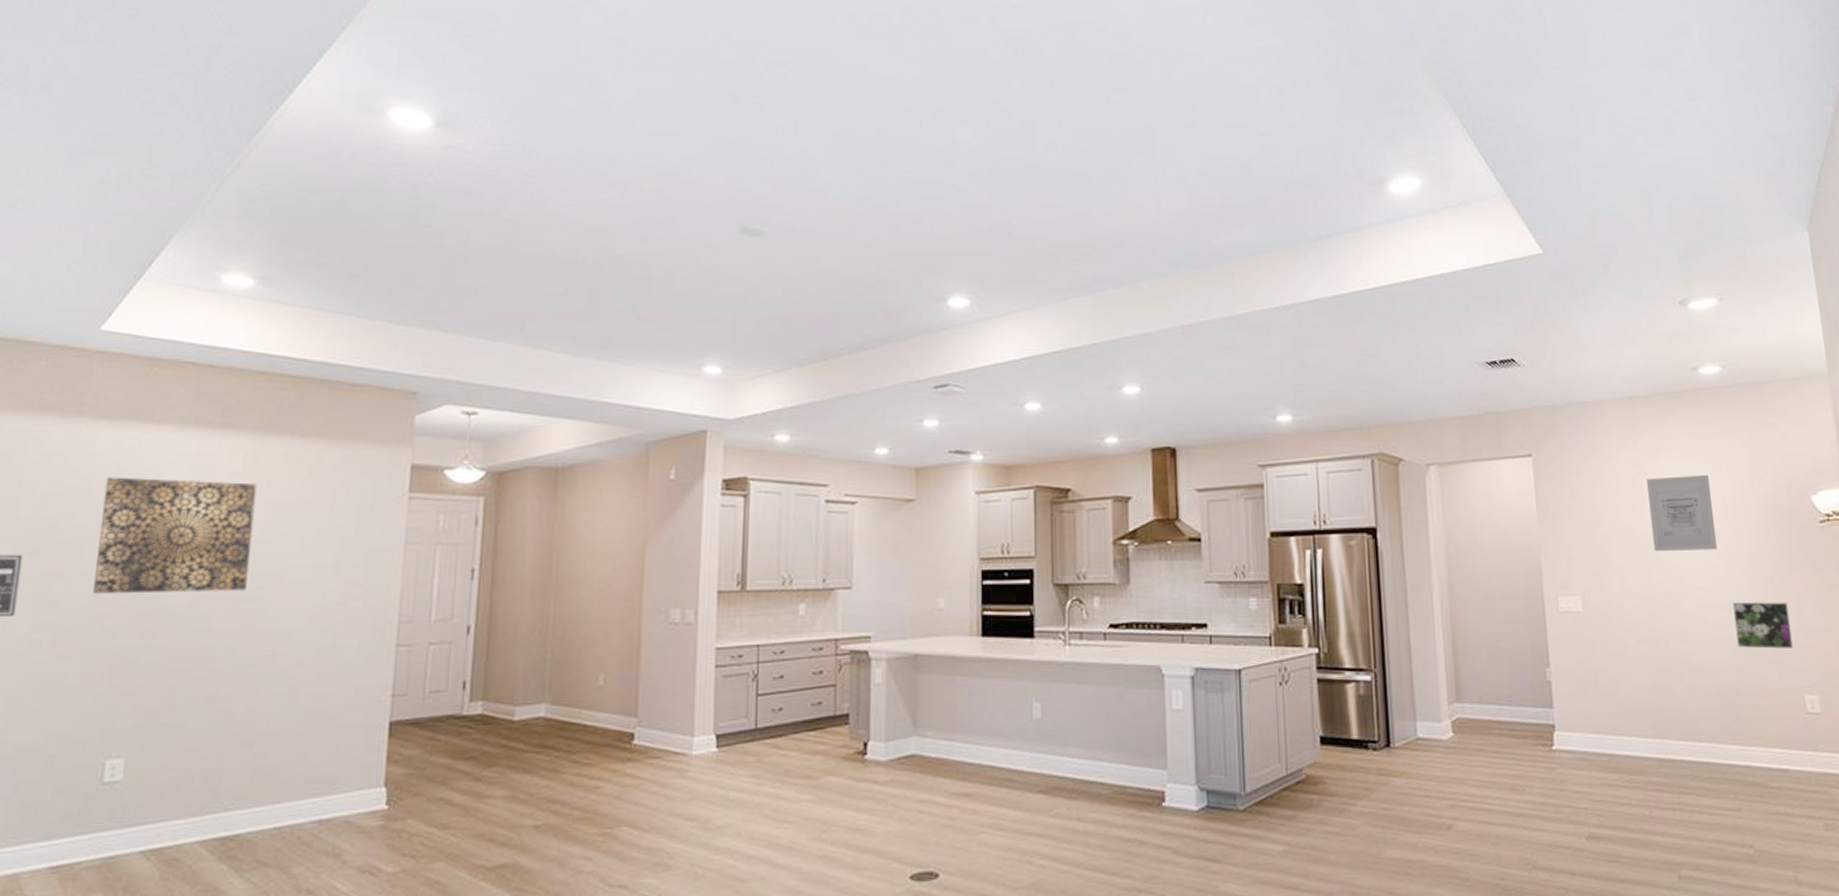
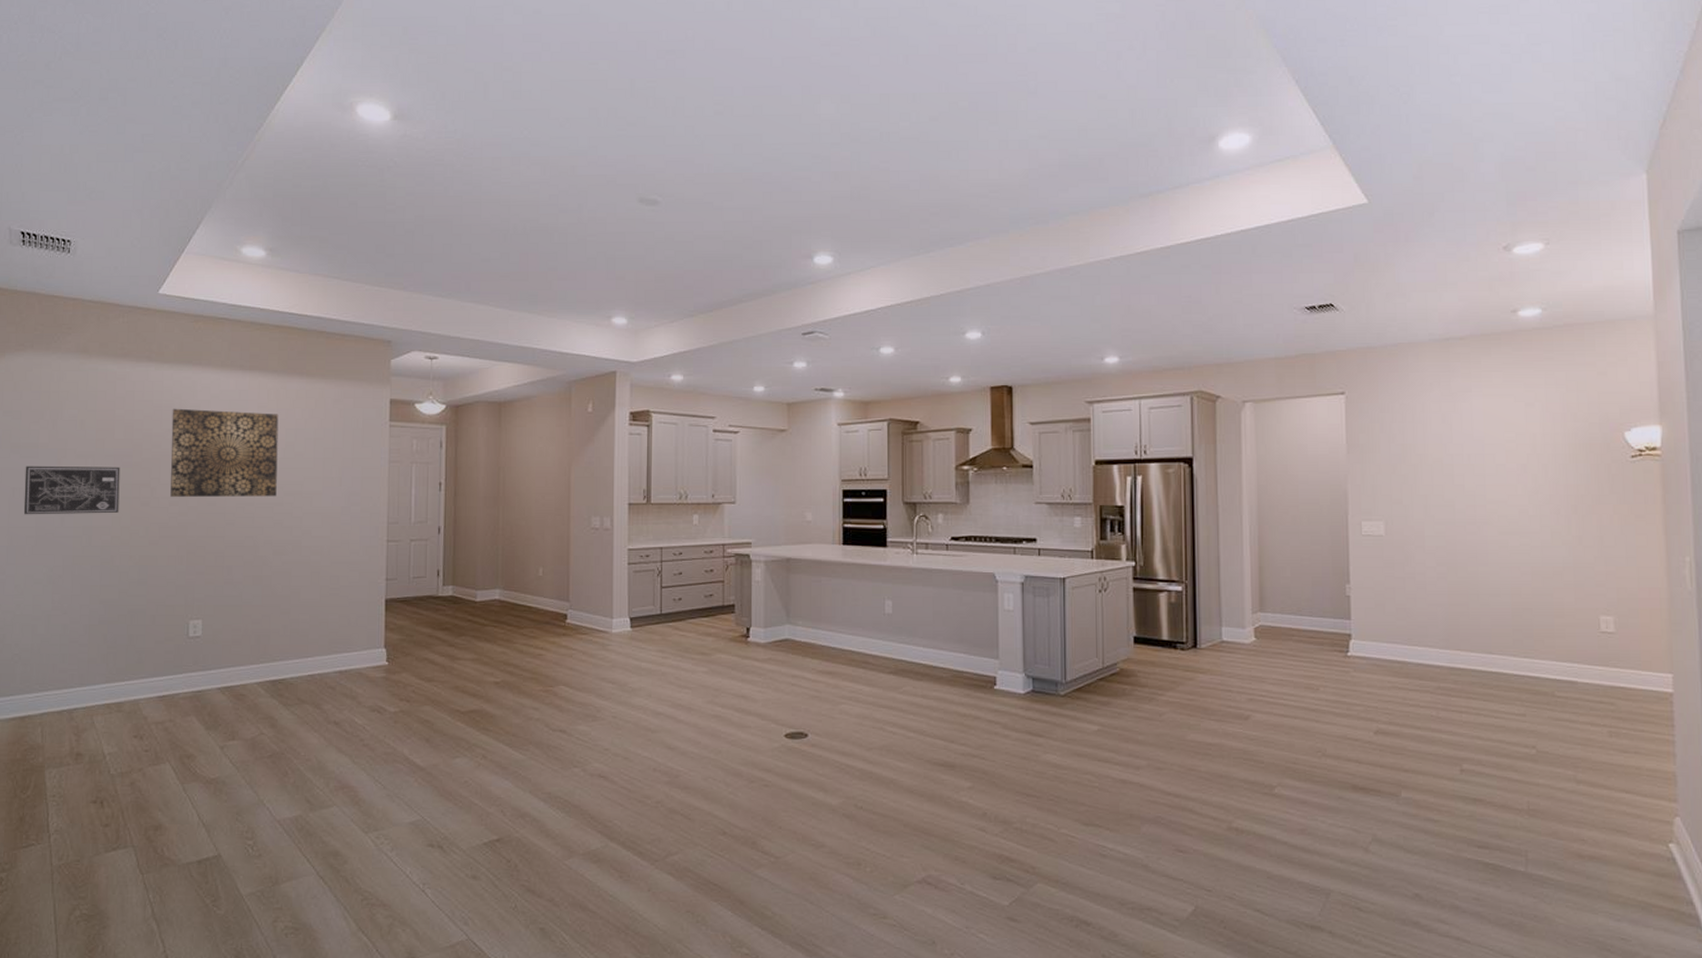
wall art: present [1647,474,1718,551] -> none [1457,411,1524,482]
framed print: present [1732,602,1793,650] -> none [1533,530,1592,574]

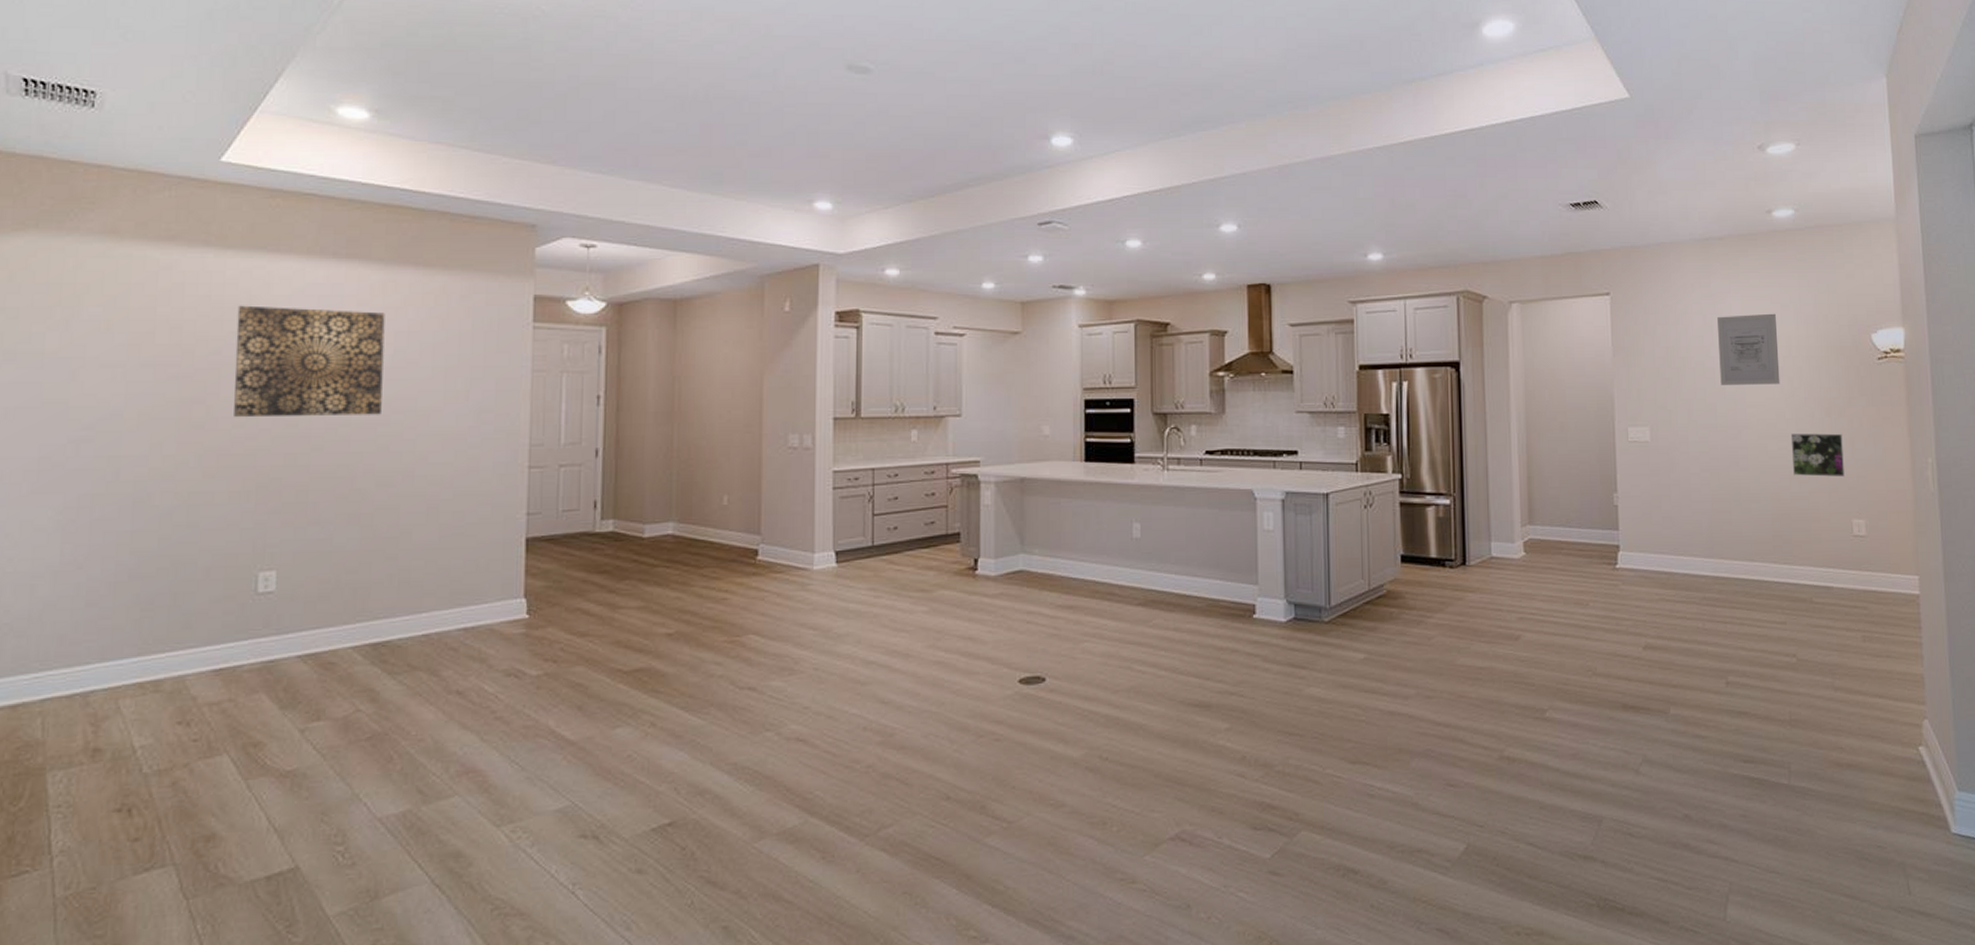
wall art: present [23,465,120,515] -> none [20,378,163,443]
wall art: none [1457,411,1524,482] -> present [1717,313,1780,385]
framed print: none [1533,530,1592,574] -> present [1790,433,1845,478]

